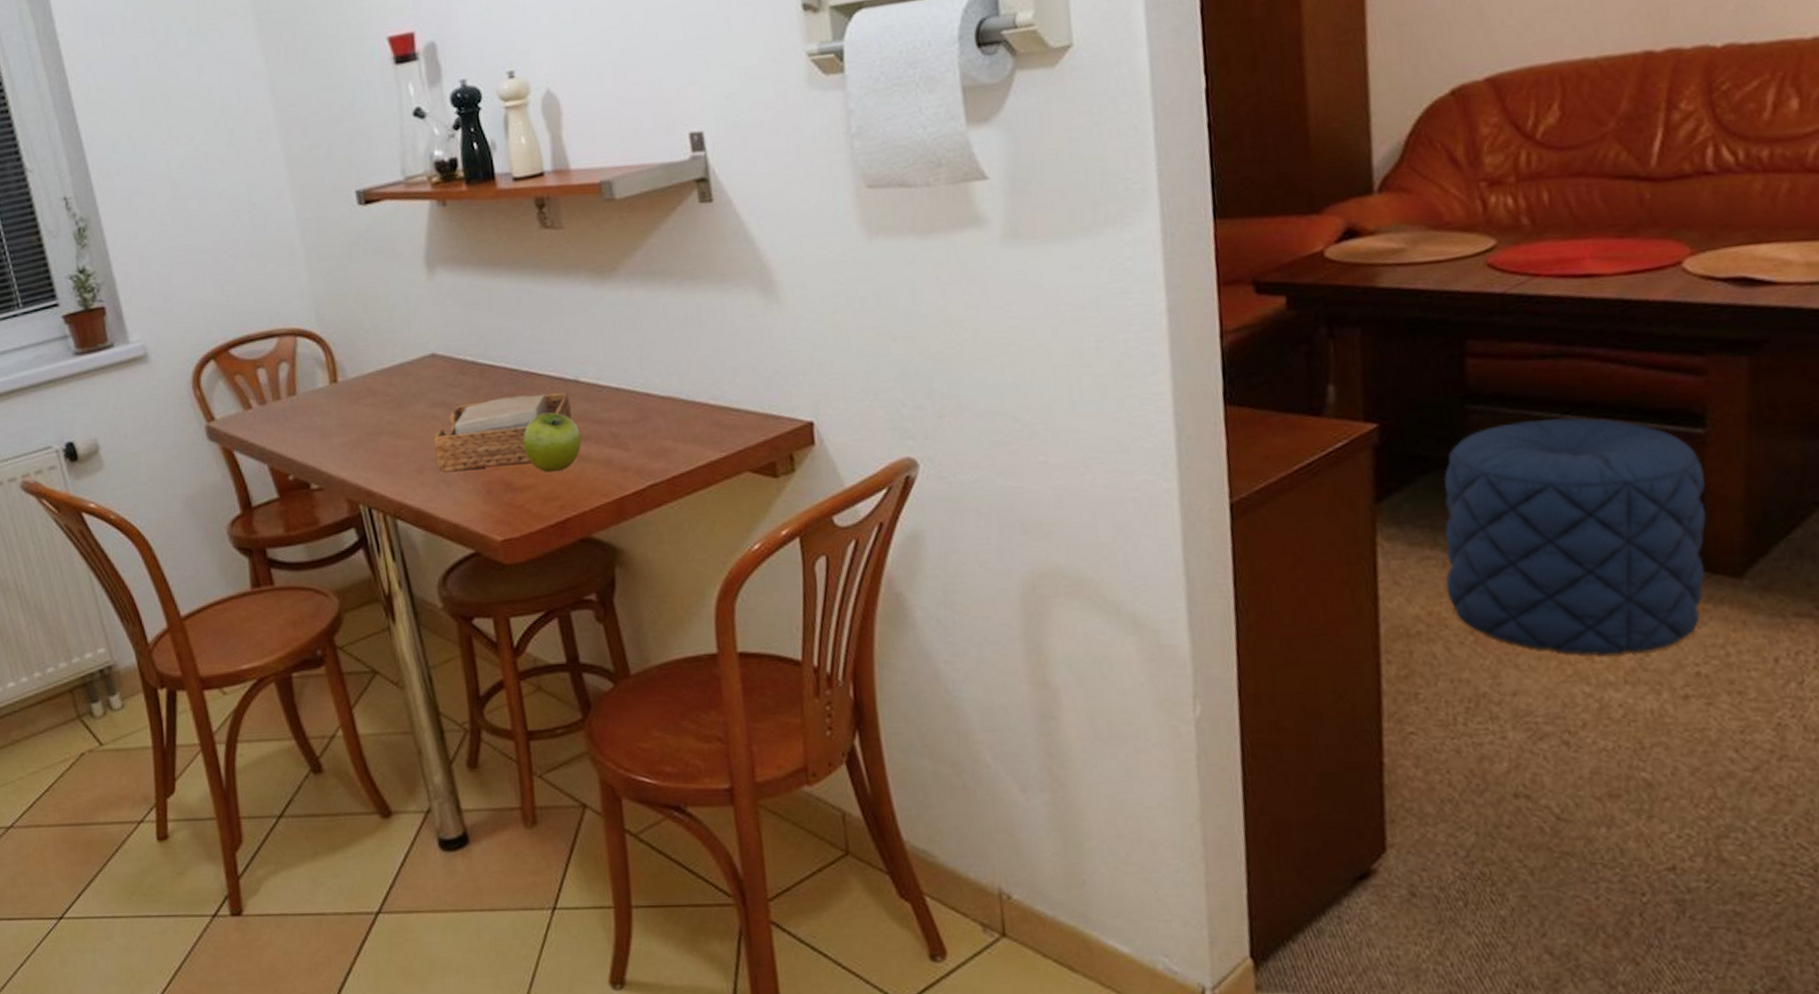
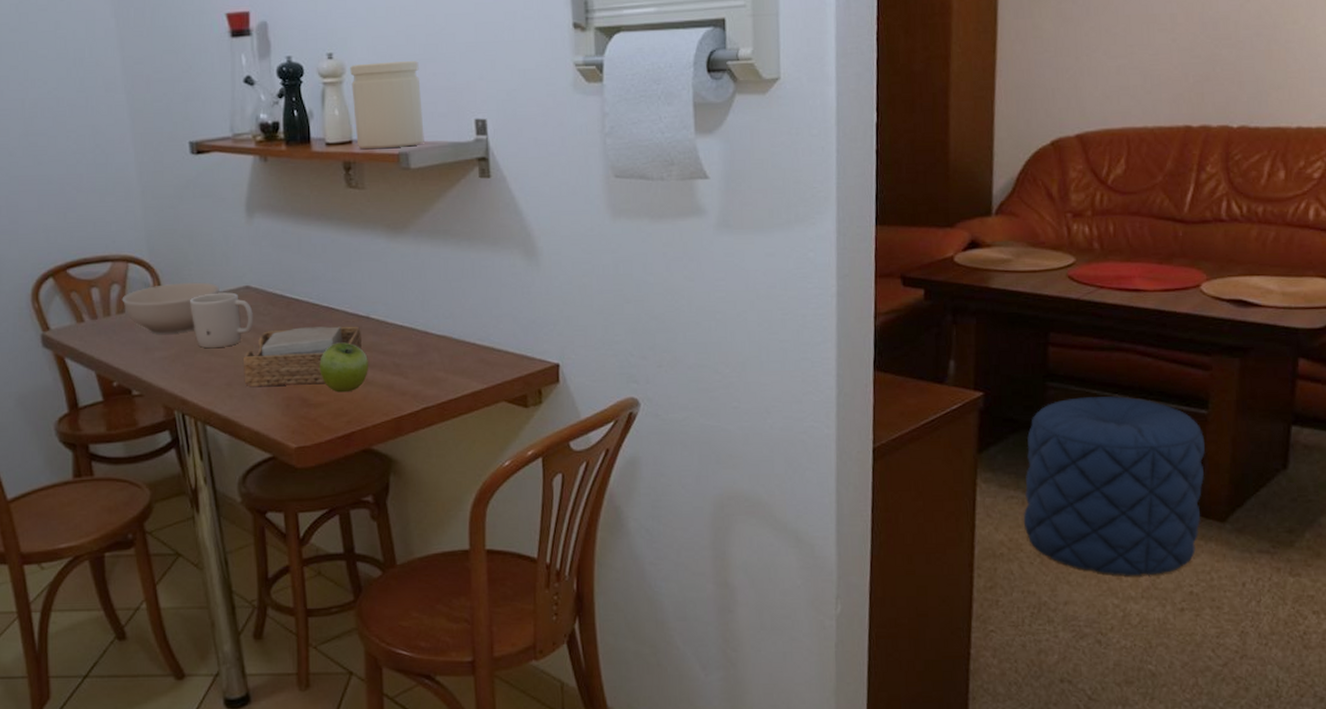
bowl: none [292,352,403,417] -> present [122,282,221,334]
mug: none [367,362,443,430] -> present [189,292,253,349]
jar: none [535,70,630,182] -> present [350,61,424,150]

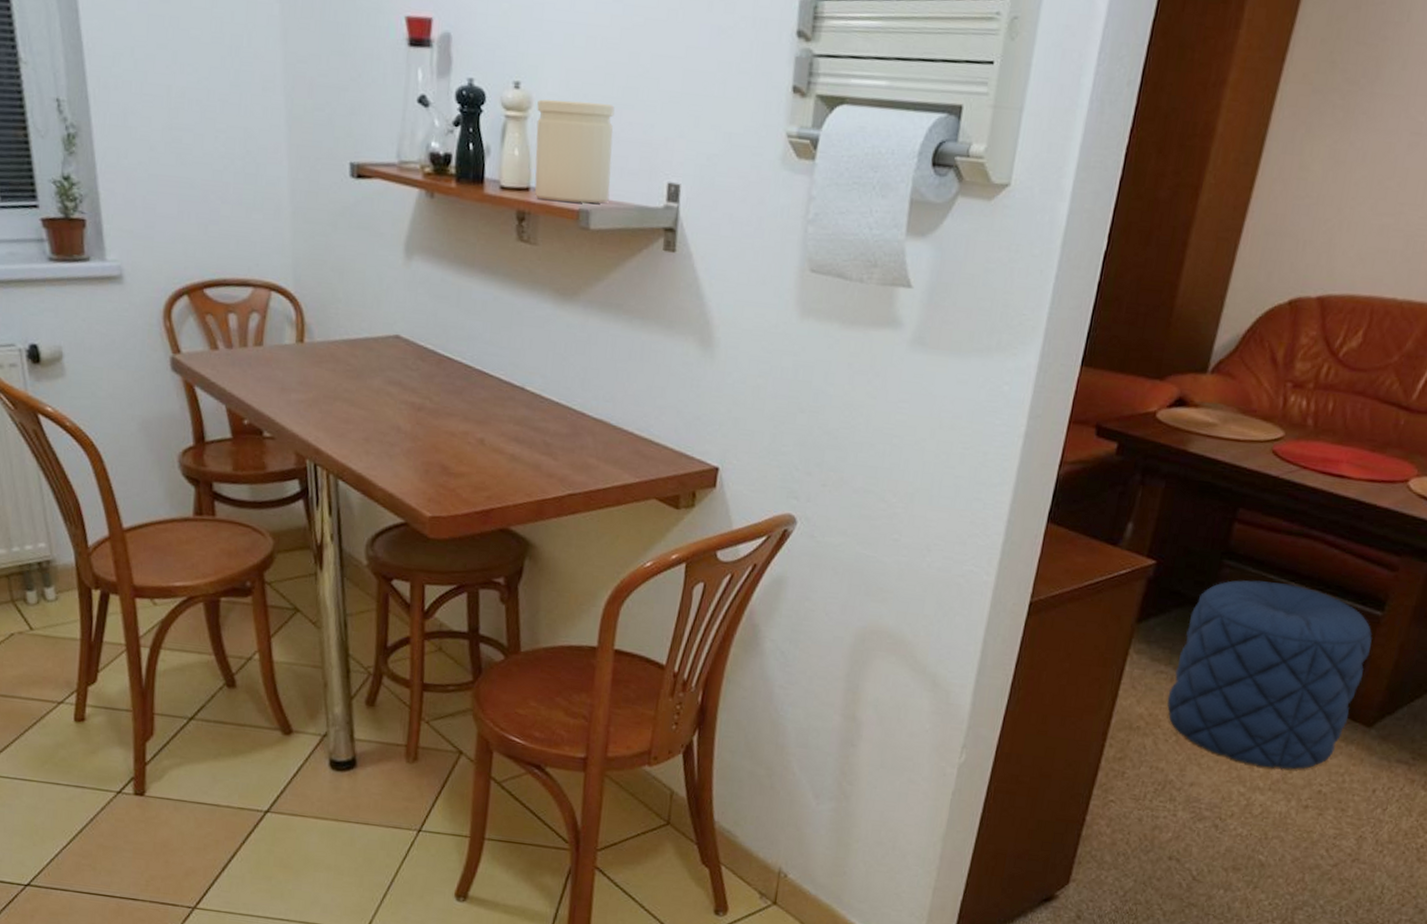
bowl: present [122,282,221,334] -> none [260,320,368,376]
mug: present [189,292,253,349] -> none [333,337,401,399]
napkin holder: present [242,326,363,388] -> none [383,387,514,454]
fruit: present [319,342,369,393] -> none [464,411,518,466]

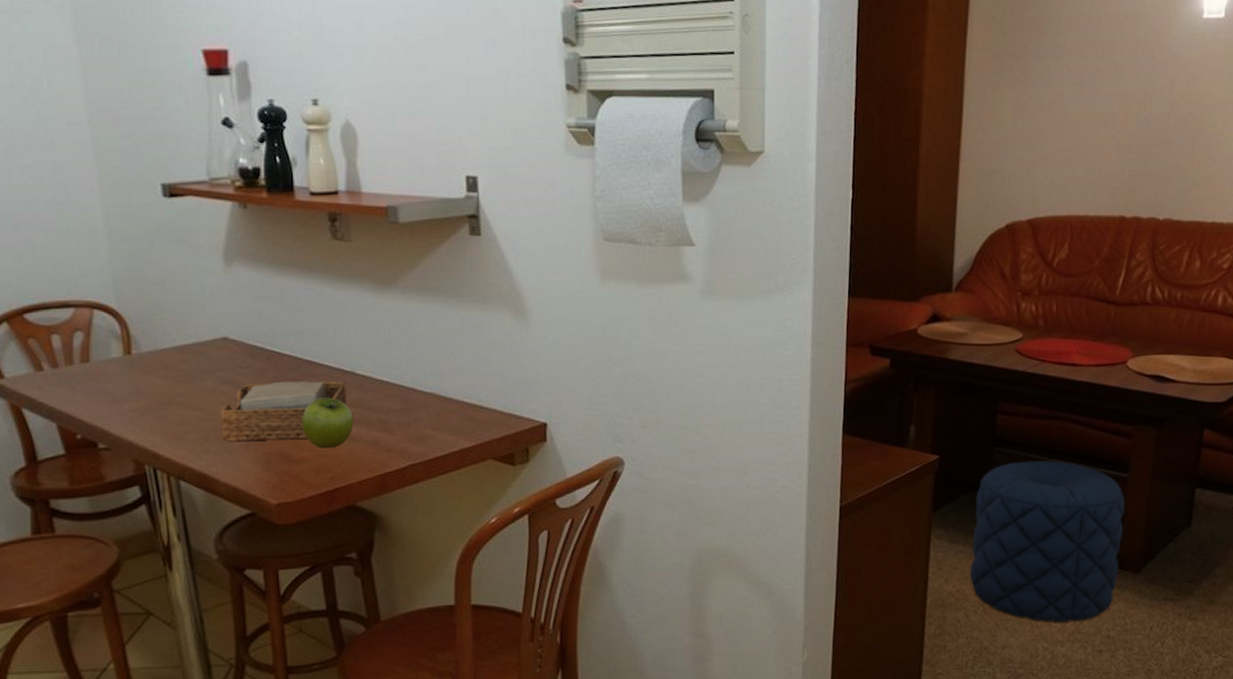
napkin holder: none [383,387,514,454] -> present [219,381,347,442]
fruit: none [464,411,518,466] -> present [302,397,354,449]
jar: present [534,99,615,204] -> none [336,112,414,201]

